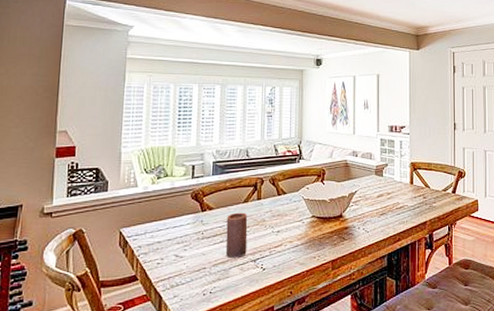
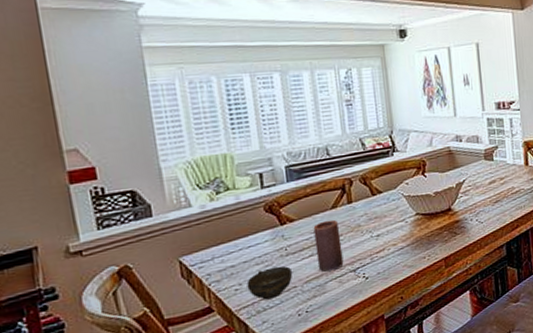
cup: none [167,247,205,276] -> present [246,266,293,300]

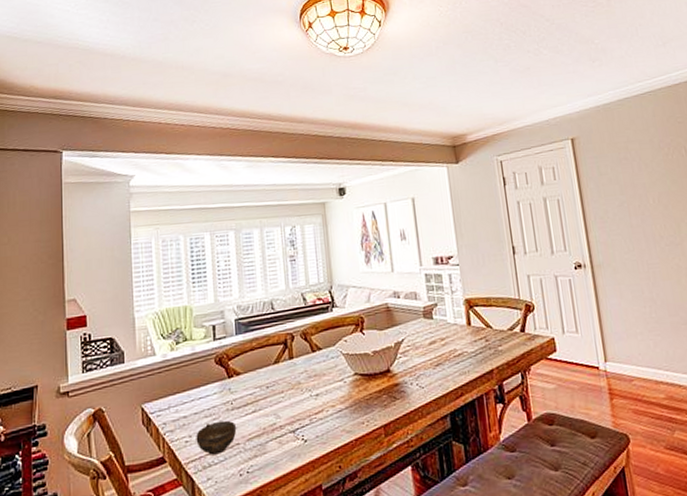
candle: present [313,219,344,272] -> none [257,375,284,430]

